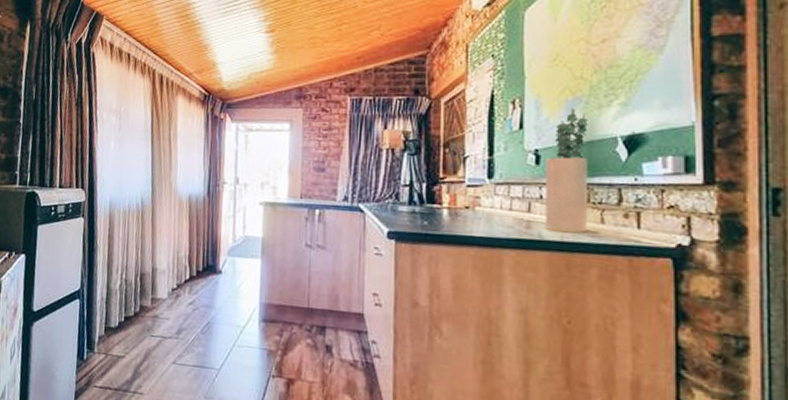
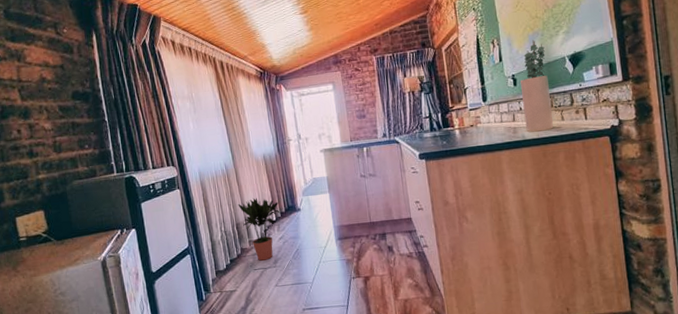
potted plant: none [147,245,196,328] -> present [238,197,281,261]

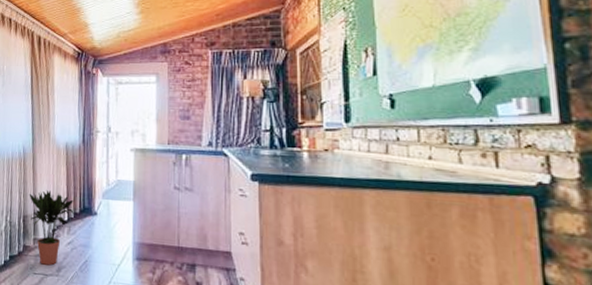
vase: present [520,40,554,133] -> none [400,54,446,174]

